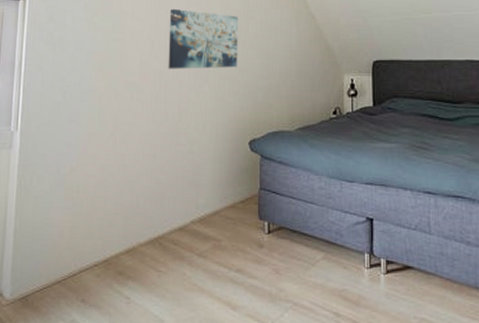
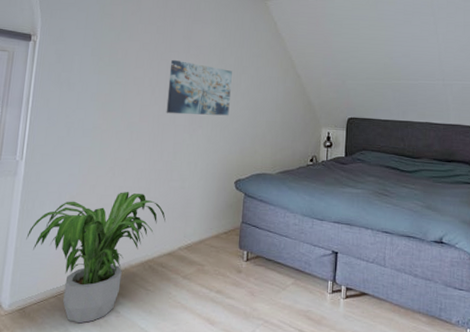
potted plant: none [25,159,174,312] -> present [26,191,166,324]

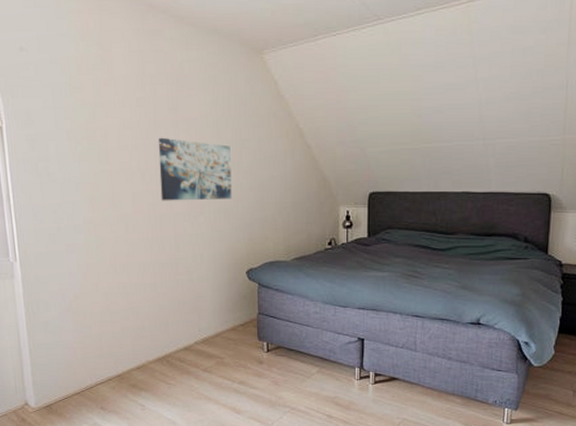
potted plant: present [26,191,166,324] -> none [38,287,177,417]

